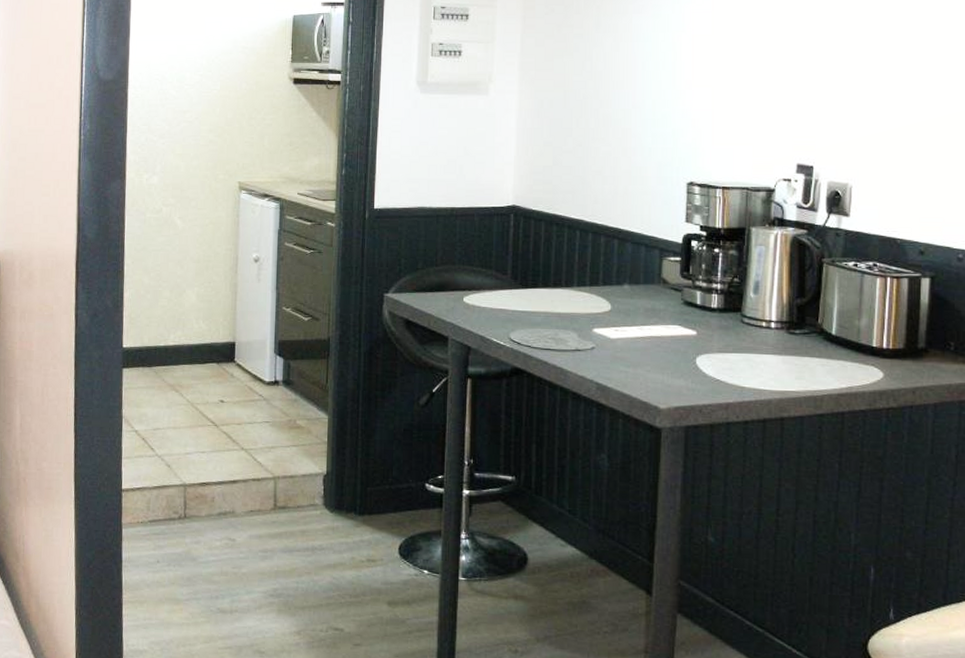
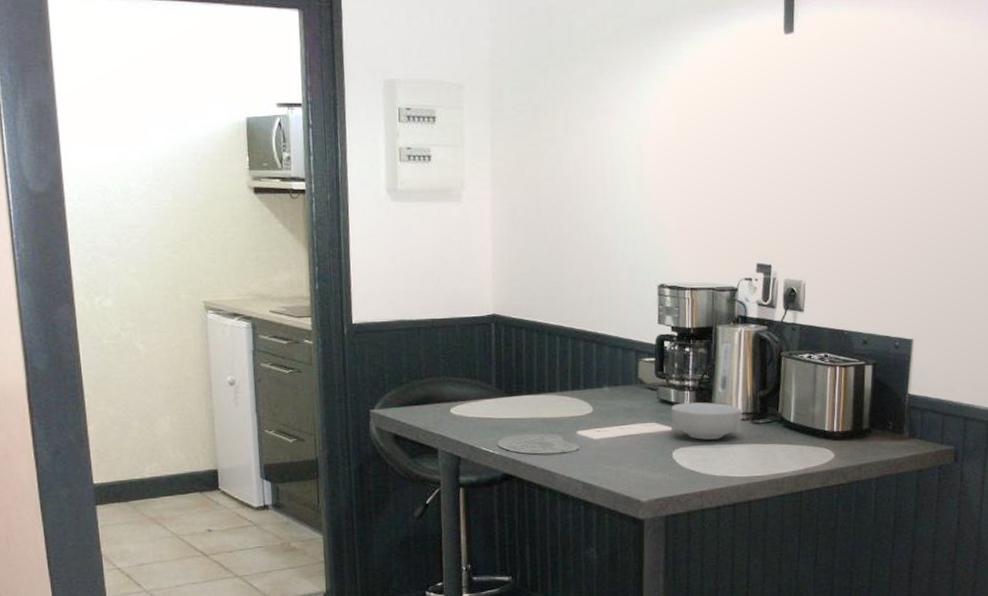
cereal bowl: none [696,307,776,348] -> present [671,402,742,440]

